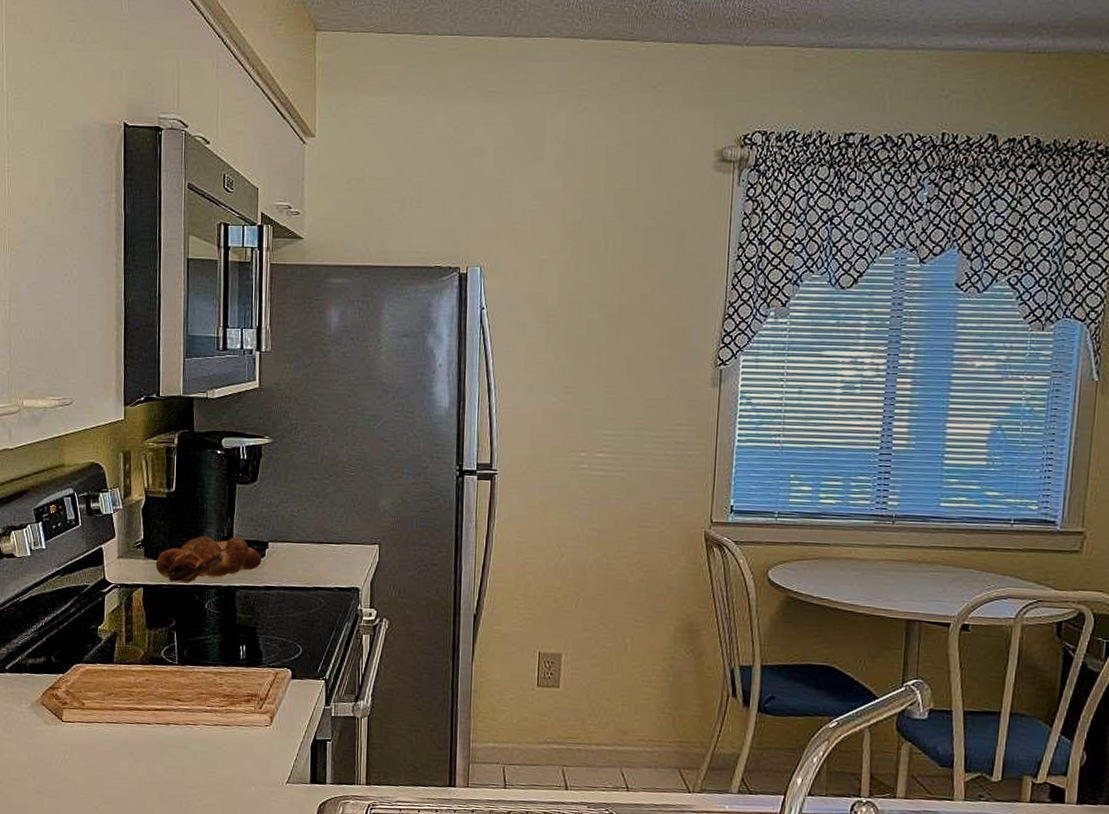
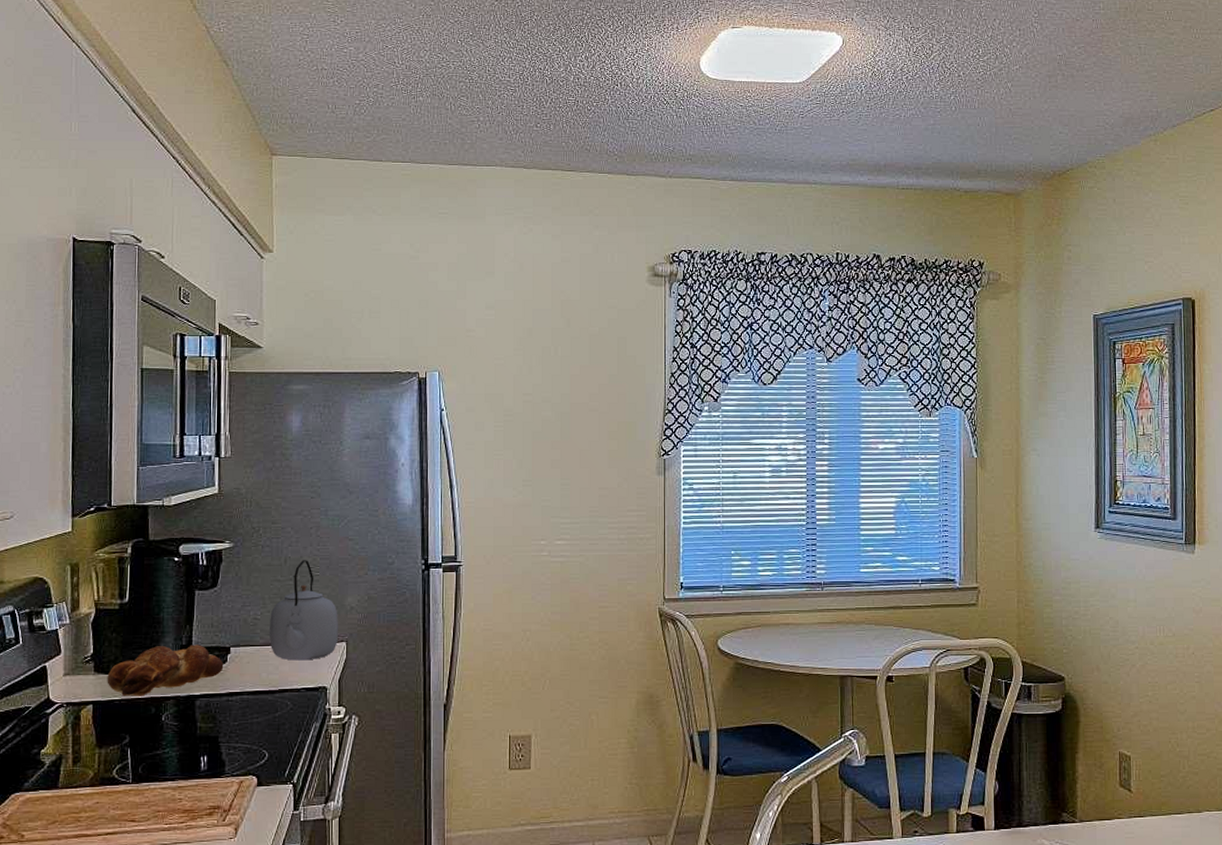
teakettle: none [305,459,372,560] -> present [270,560,339,661]

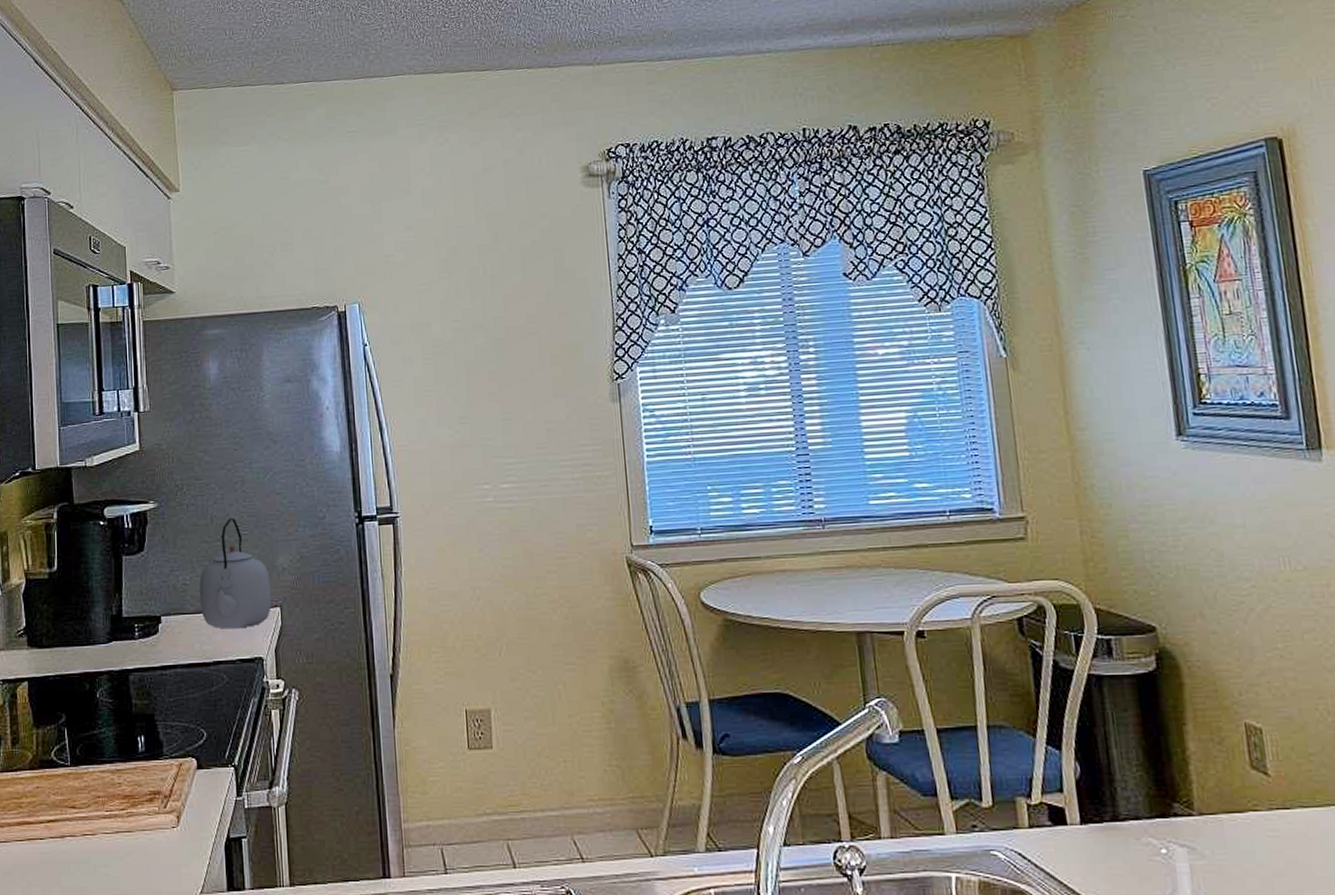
bread loaf: present [107,644,224,697] -> none [40,614,156,672]

